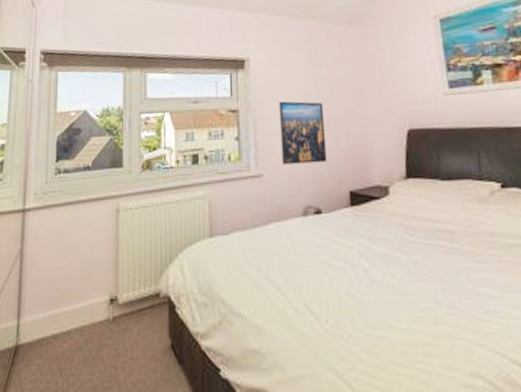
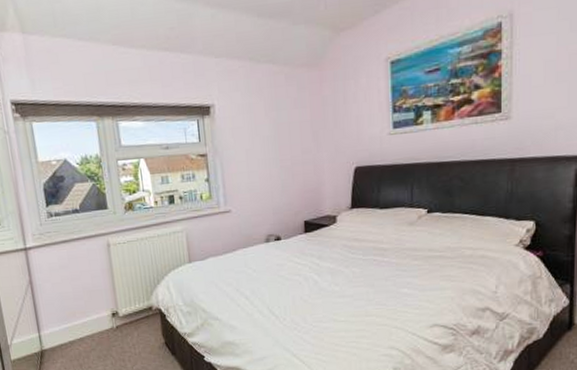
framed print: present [278,101,328,165] -> none [242,144,286,201]

